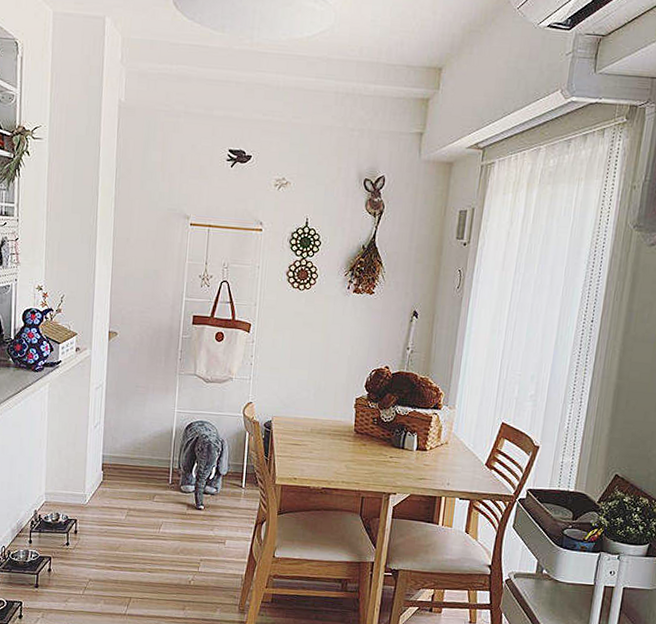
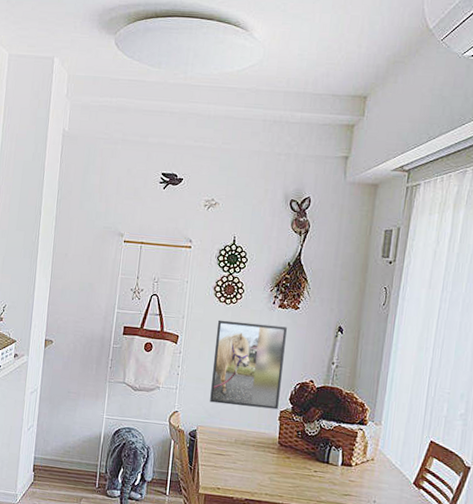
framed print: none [285,306,362,397] -> present [210,320,287,410]

